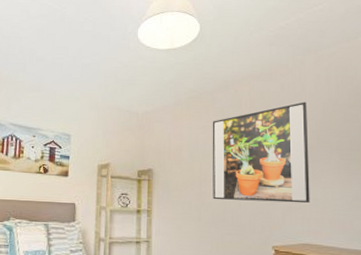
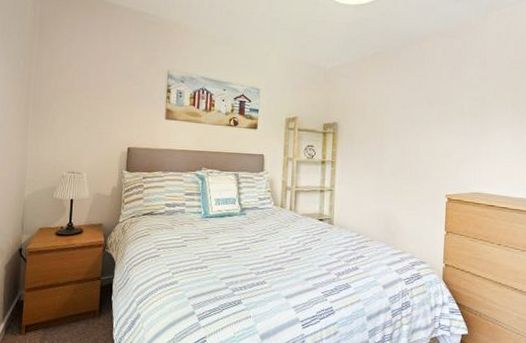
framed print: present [212,102,310,204] -> none [393,59,486,156]

